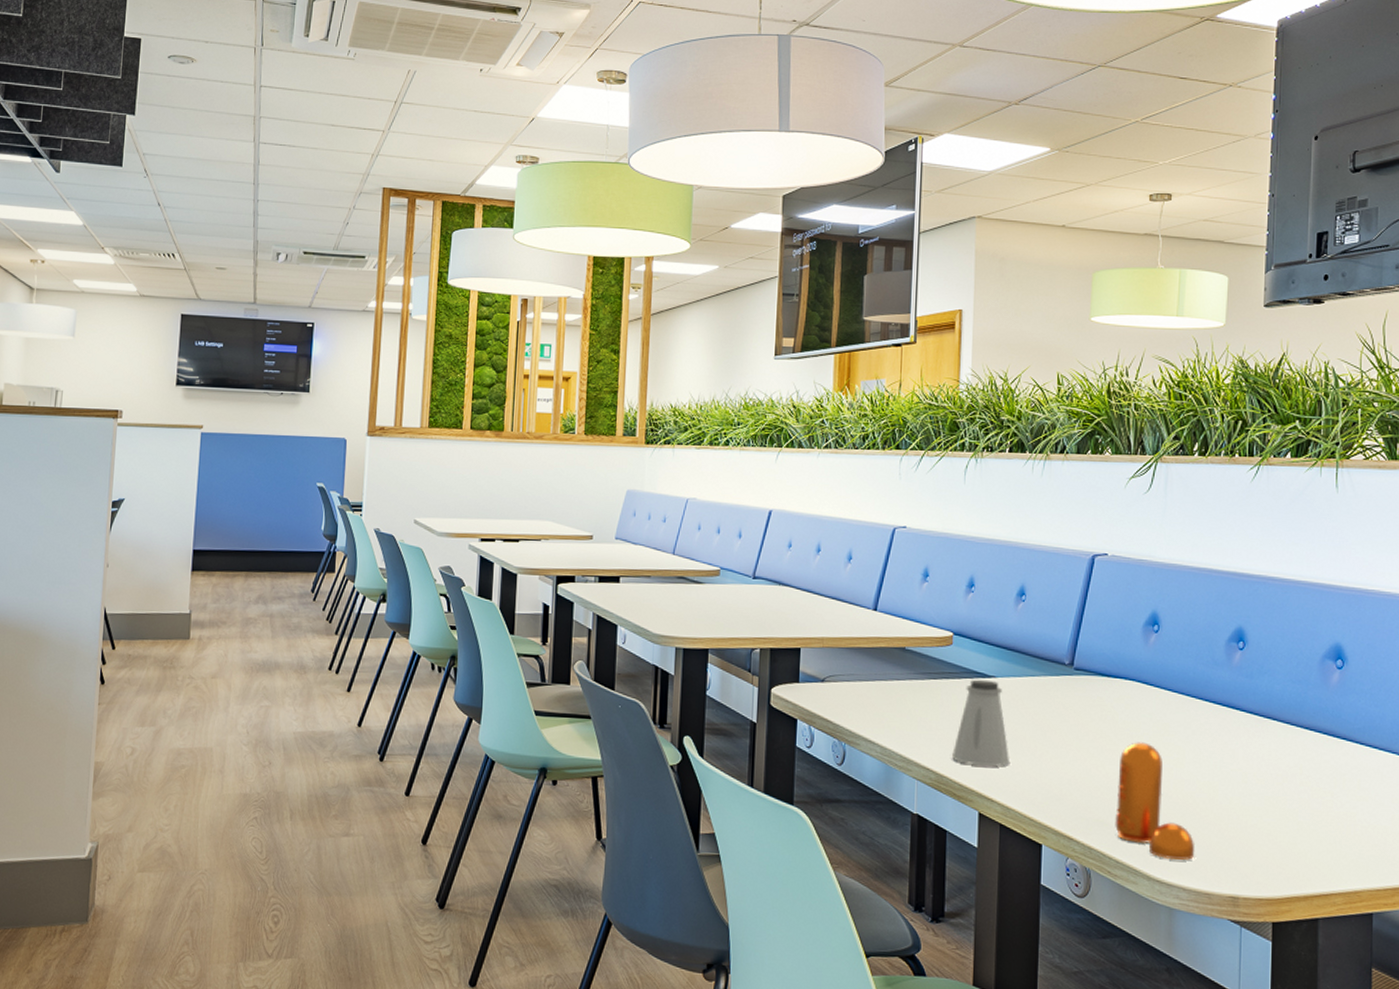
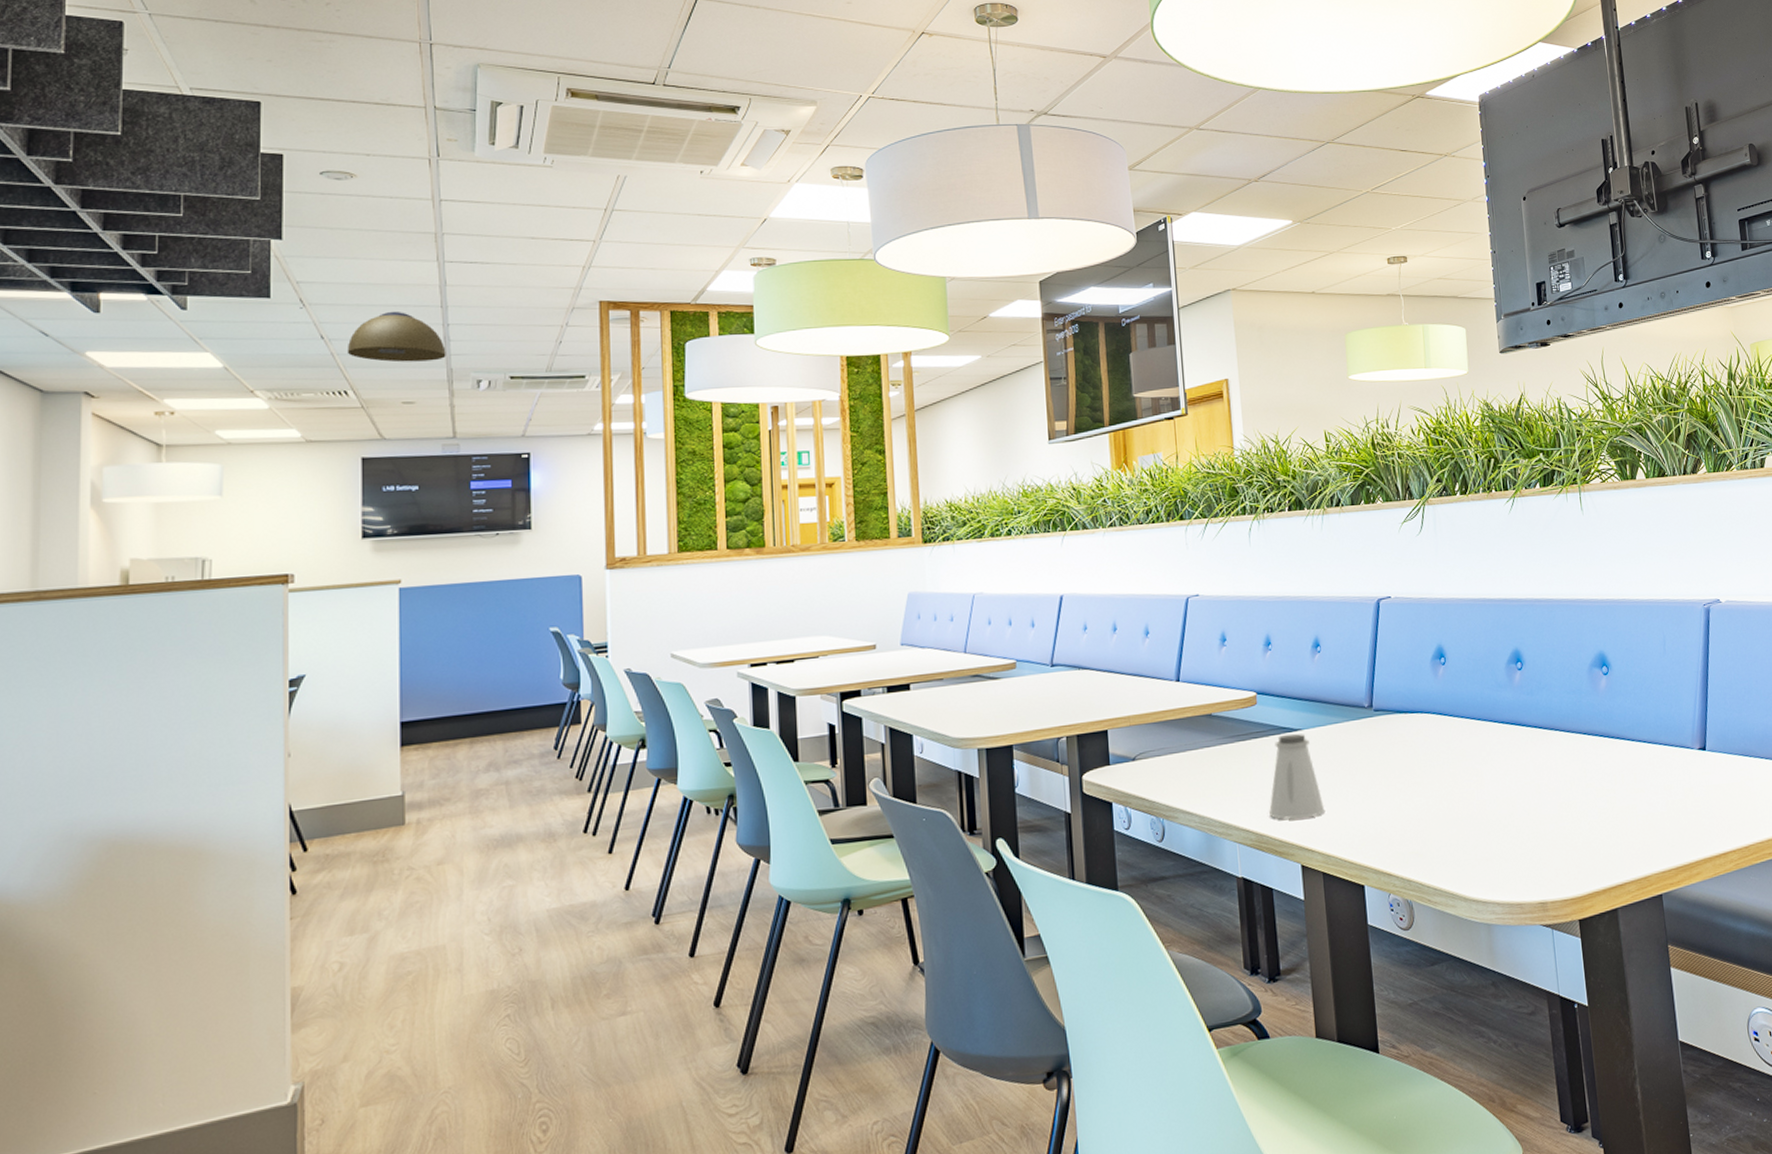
lamp shade: none [177,185,255,233] -> present [347,311,446,362]
pepper shaker: present [1115,742,1196,860] -> none [1425,770,1504,878]

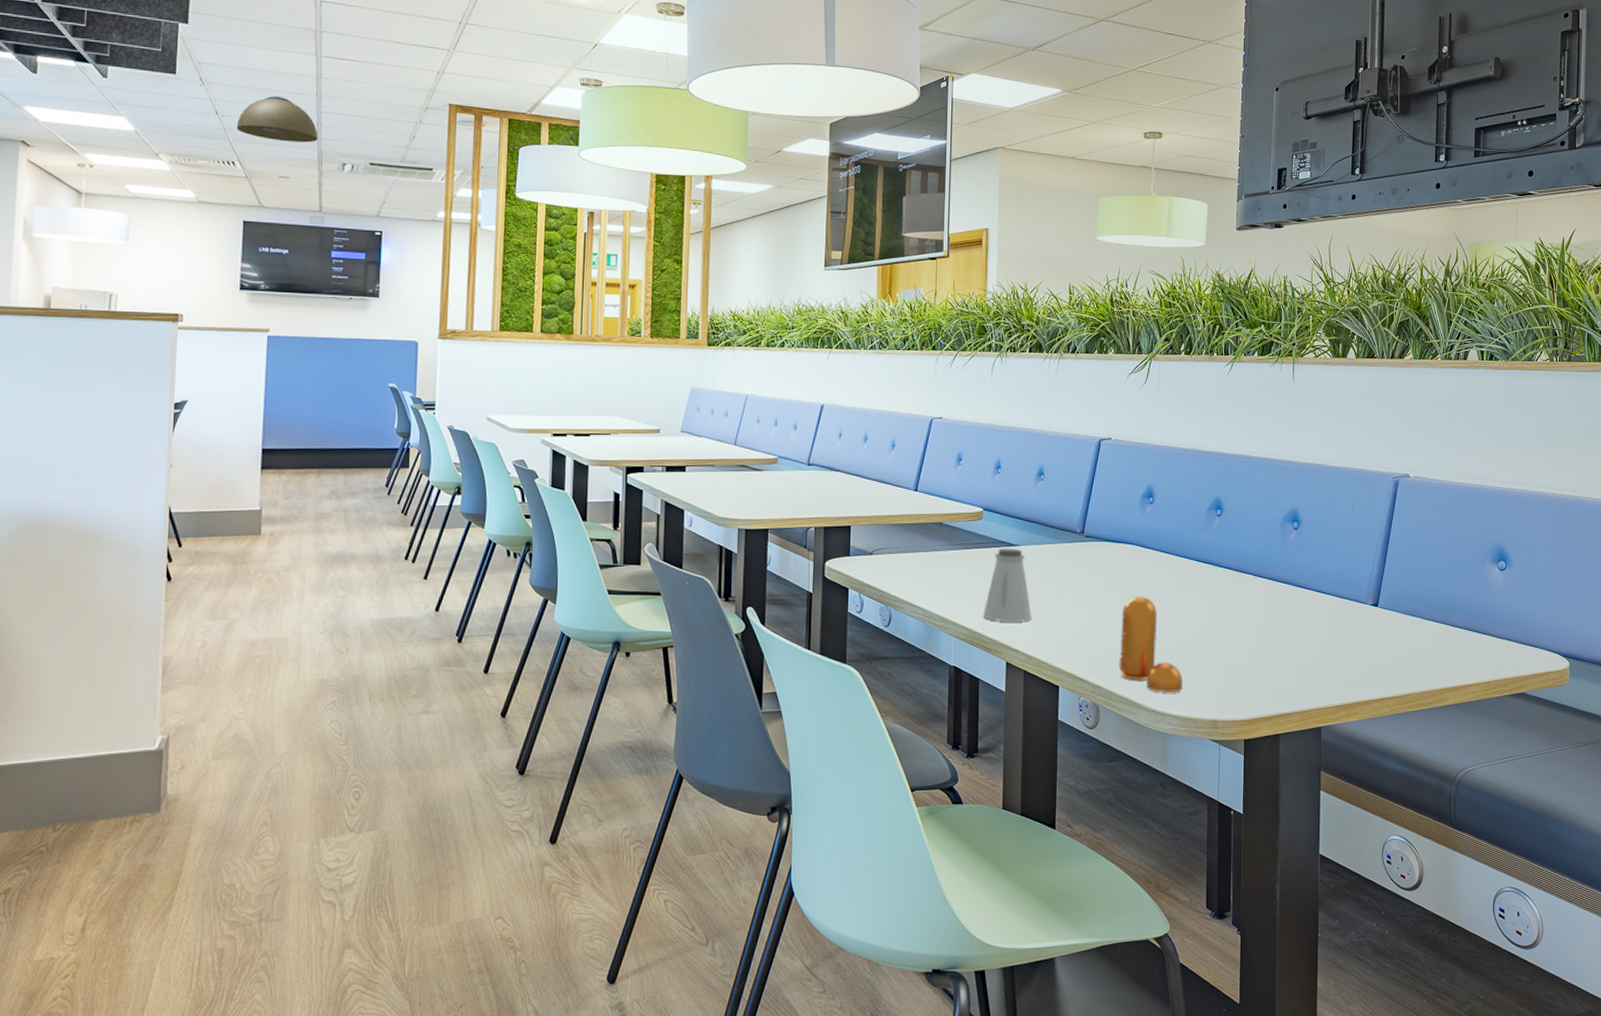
pepper shaker: none [1425,770,1504,878] -> present [1119,596,1184,693]

